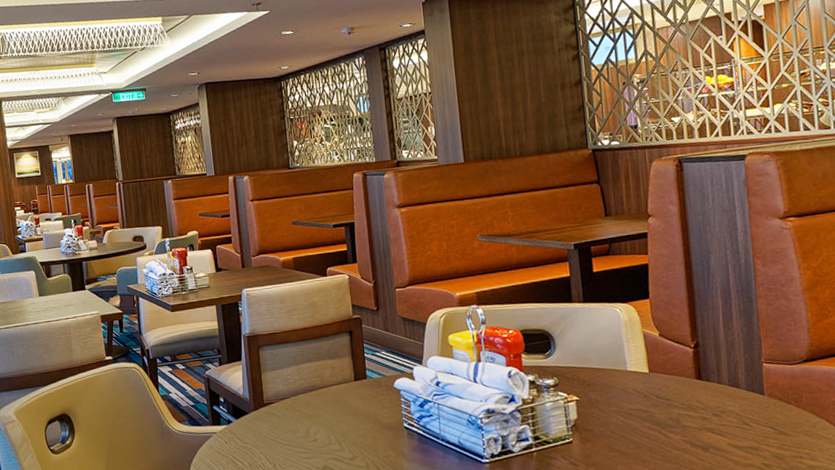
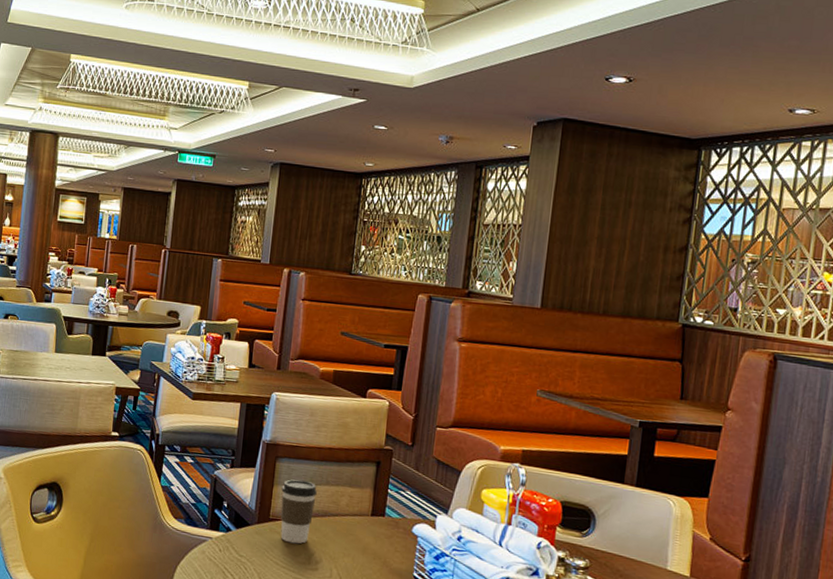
coffee cup: none [269,362,303,422] -> present [280,479,317,544]

